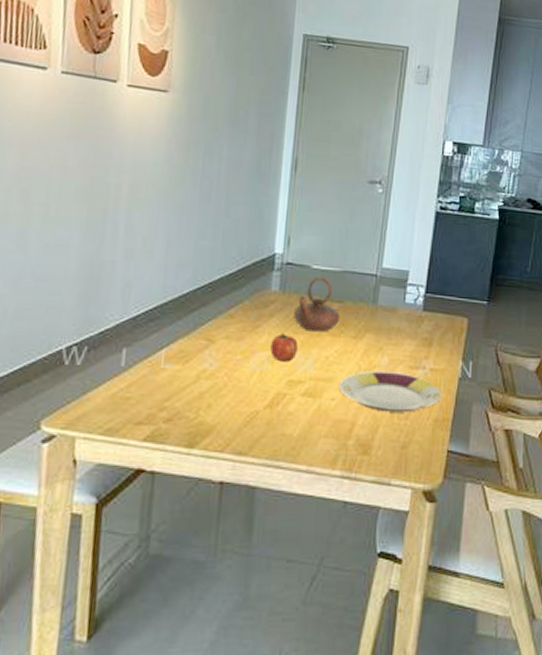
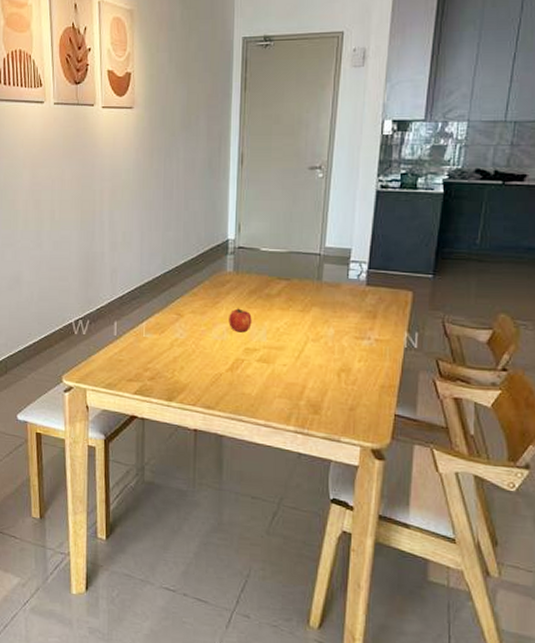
teapot: present [293,276,340,332] -> none [246,257,287,307]
plate: present [339,370,441,413] -> none [290,340,387,379]

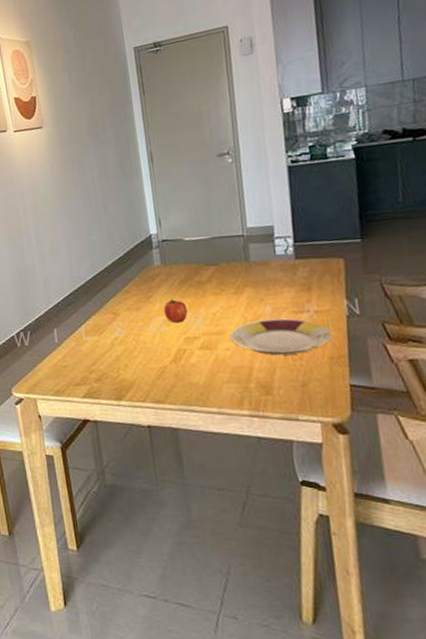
plate: none [290,340,387,379] -> present [230,318,332,356]

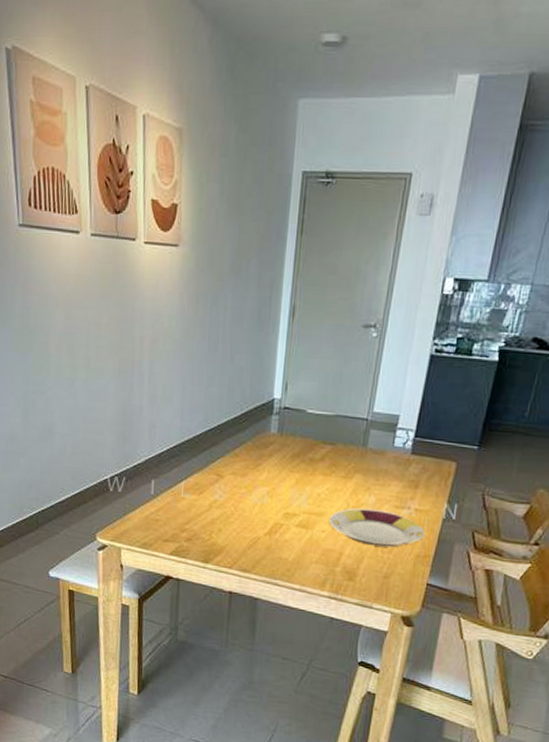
fruit: present [163,299,188,323] -> none [269,471,294,497]

